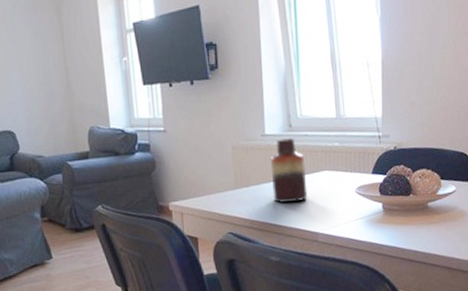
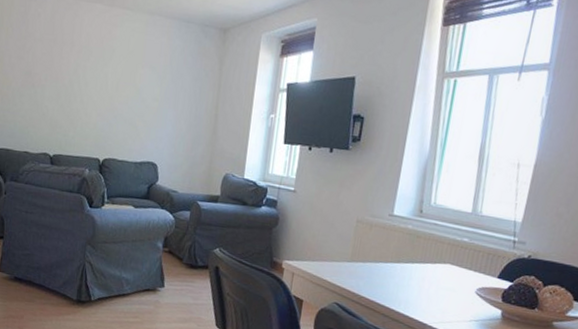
vase: present [270,138,308,204] -> none [387,222,429,289]

